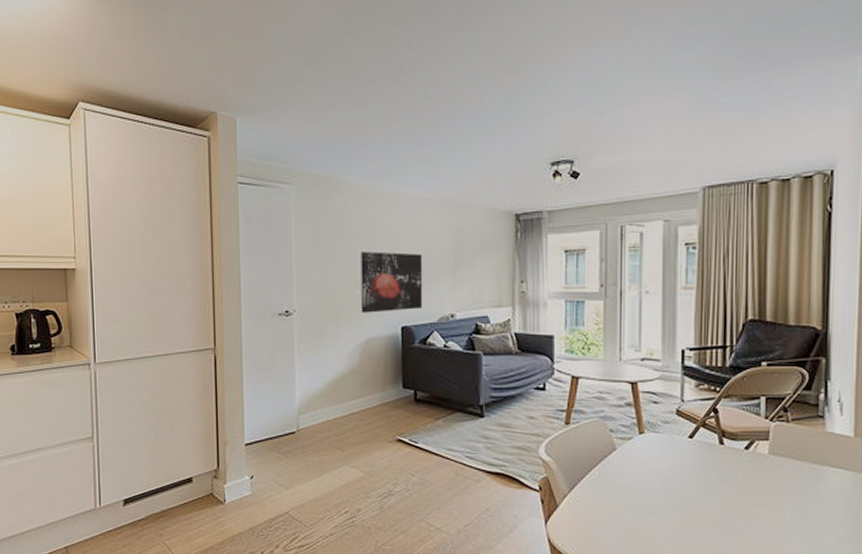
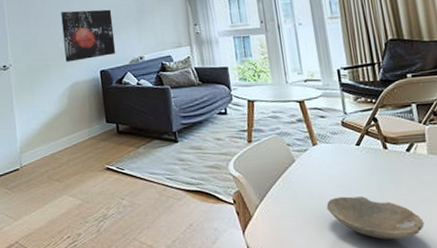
bowl: none [644,492,750,544] -> present [326,196,425,240]

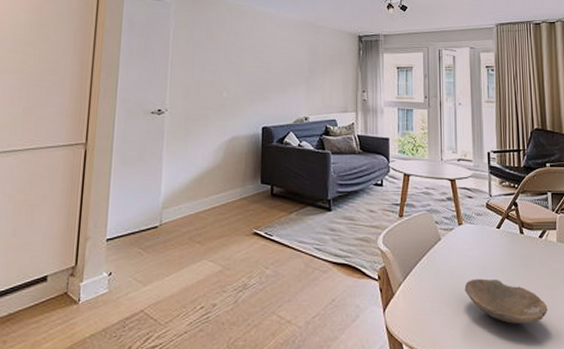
wall art: present [61,9,116,62] -> none [227,60,283,114]

